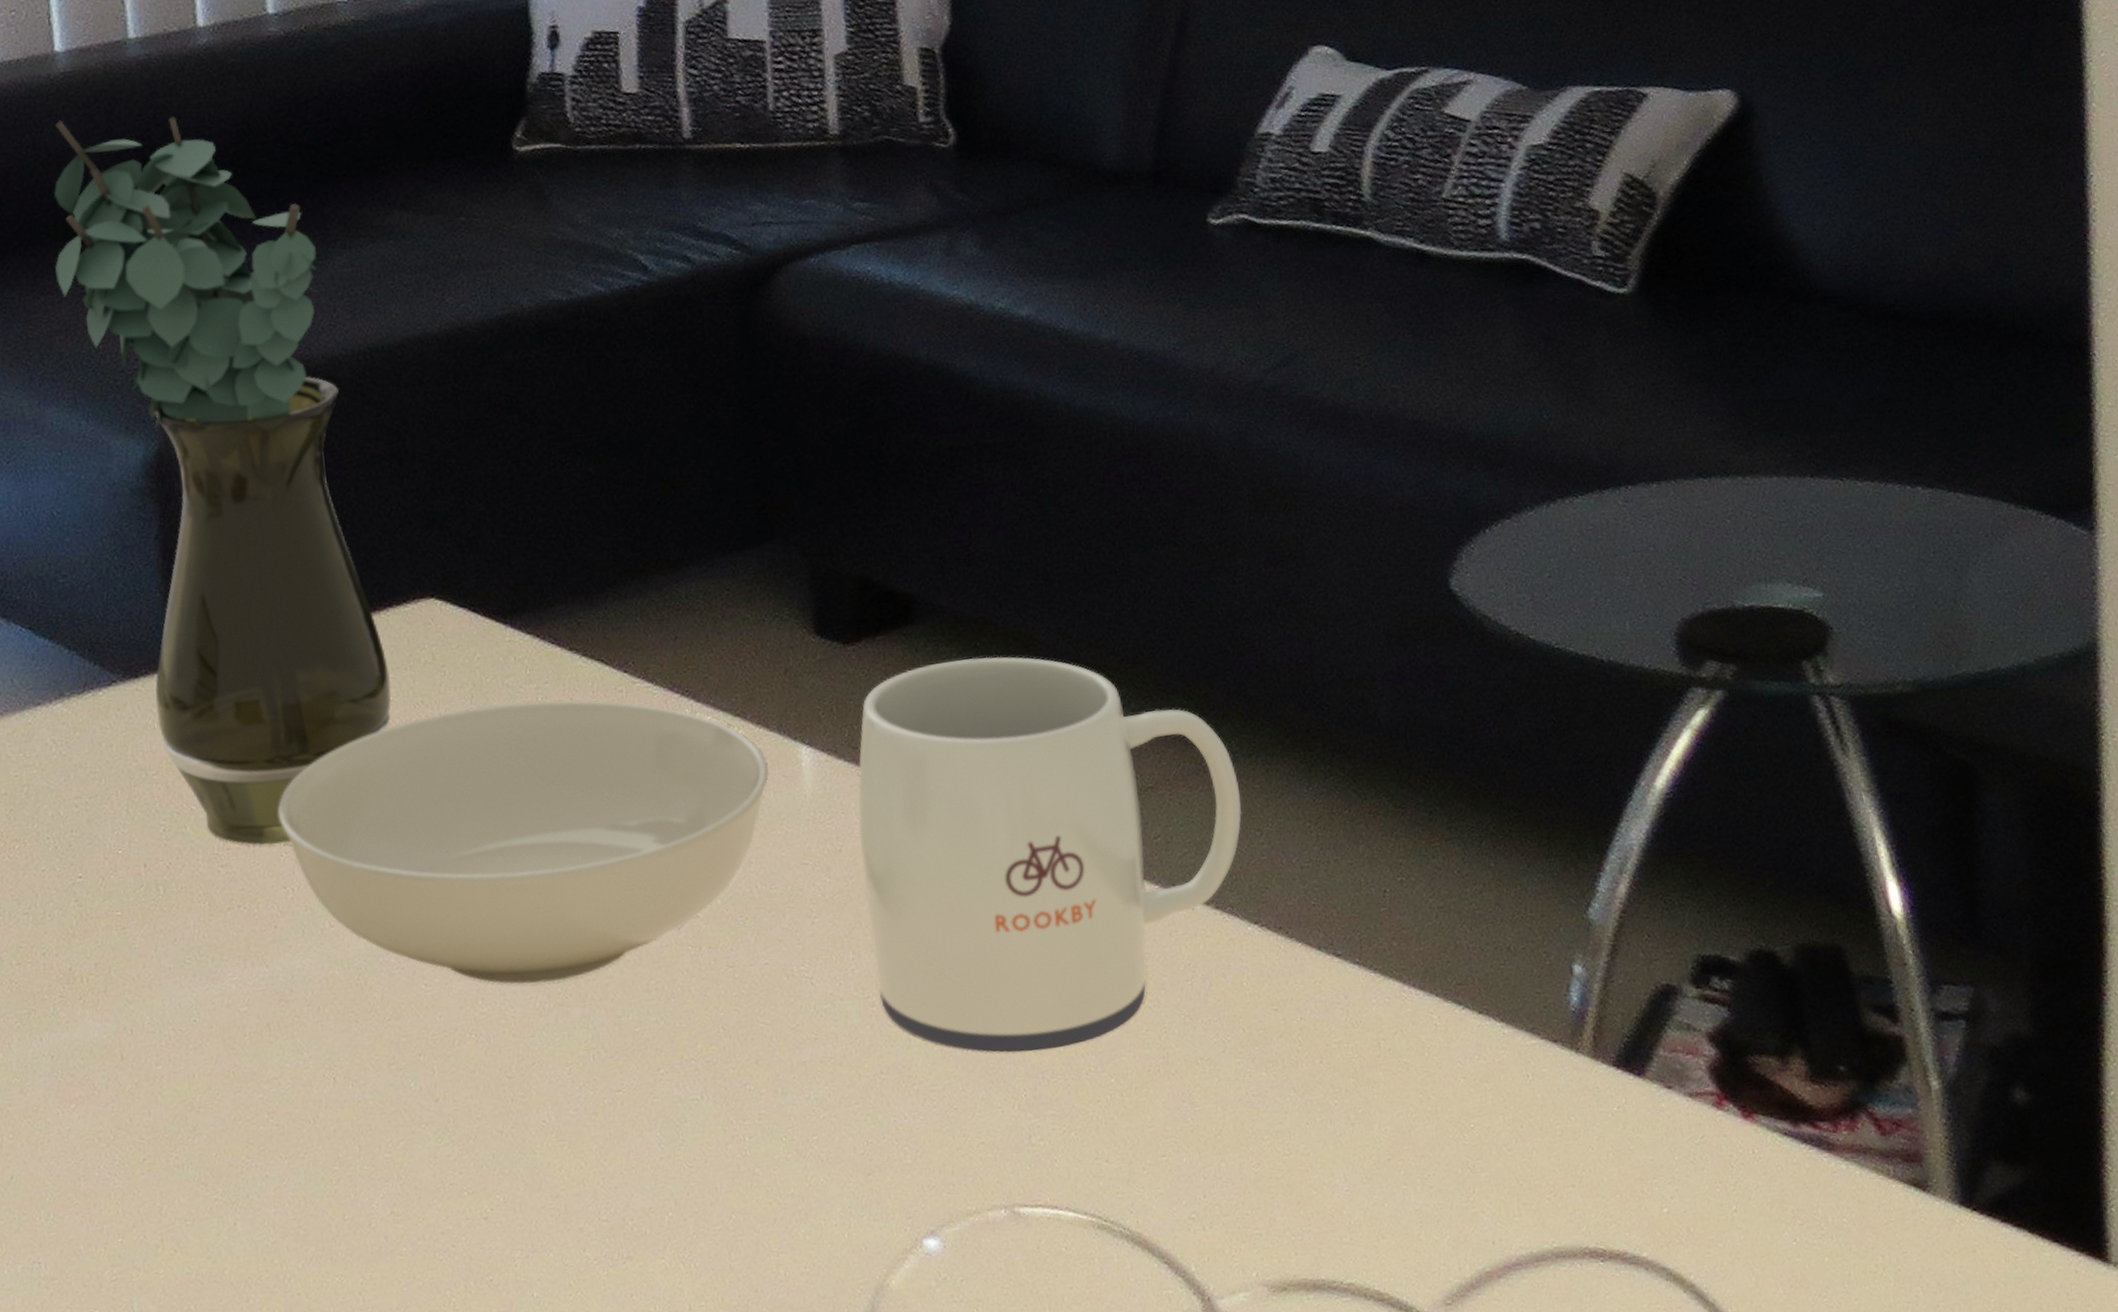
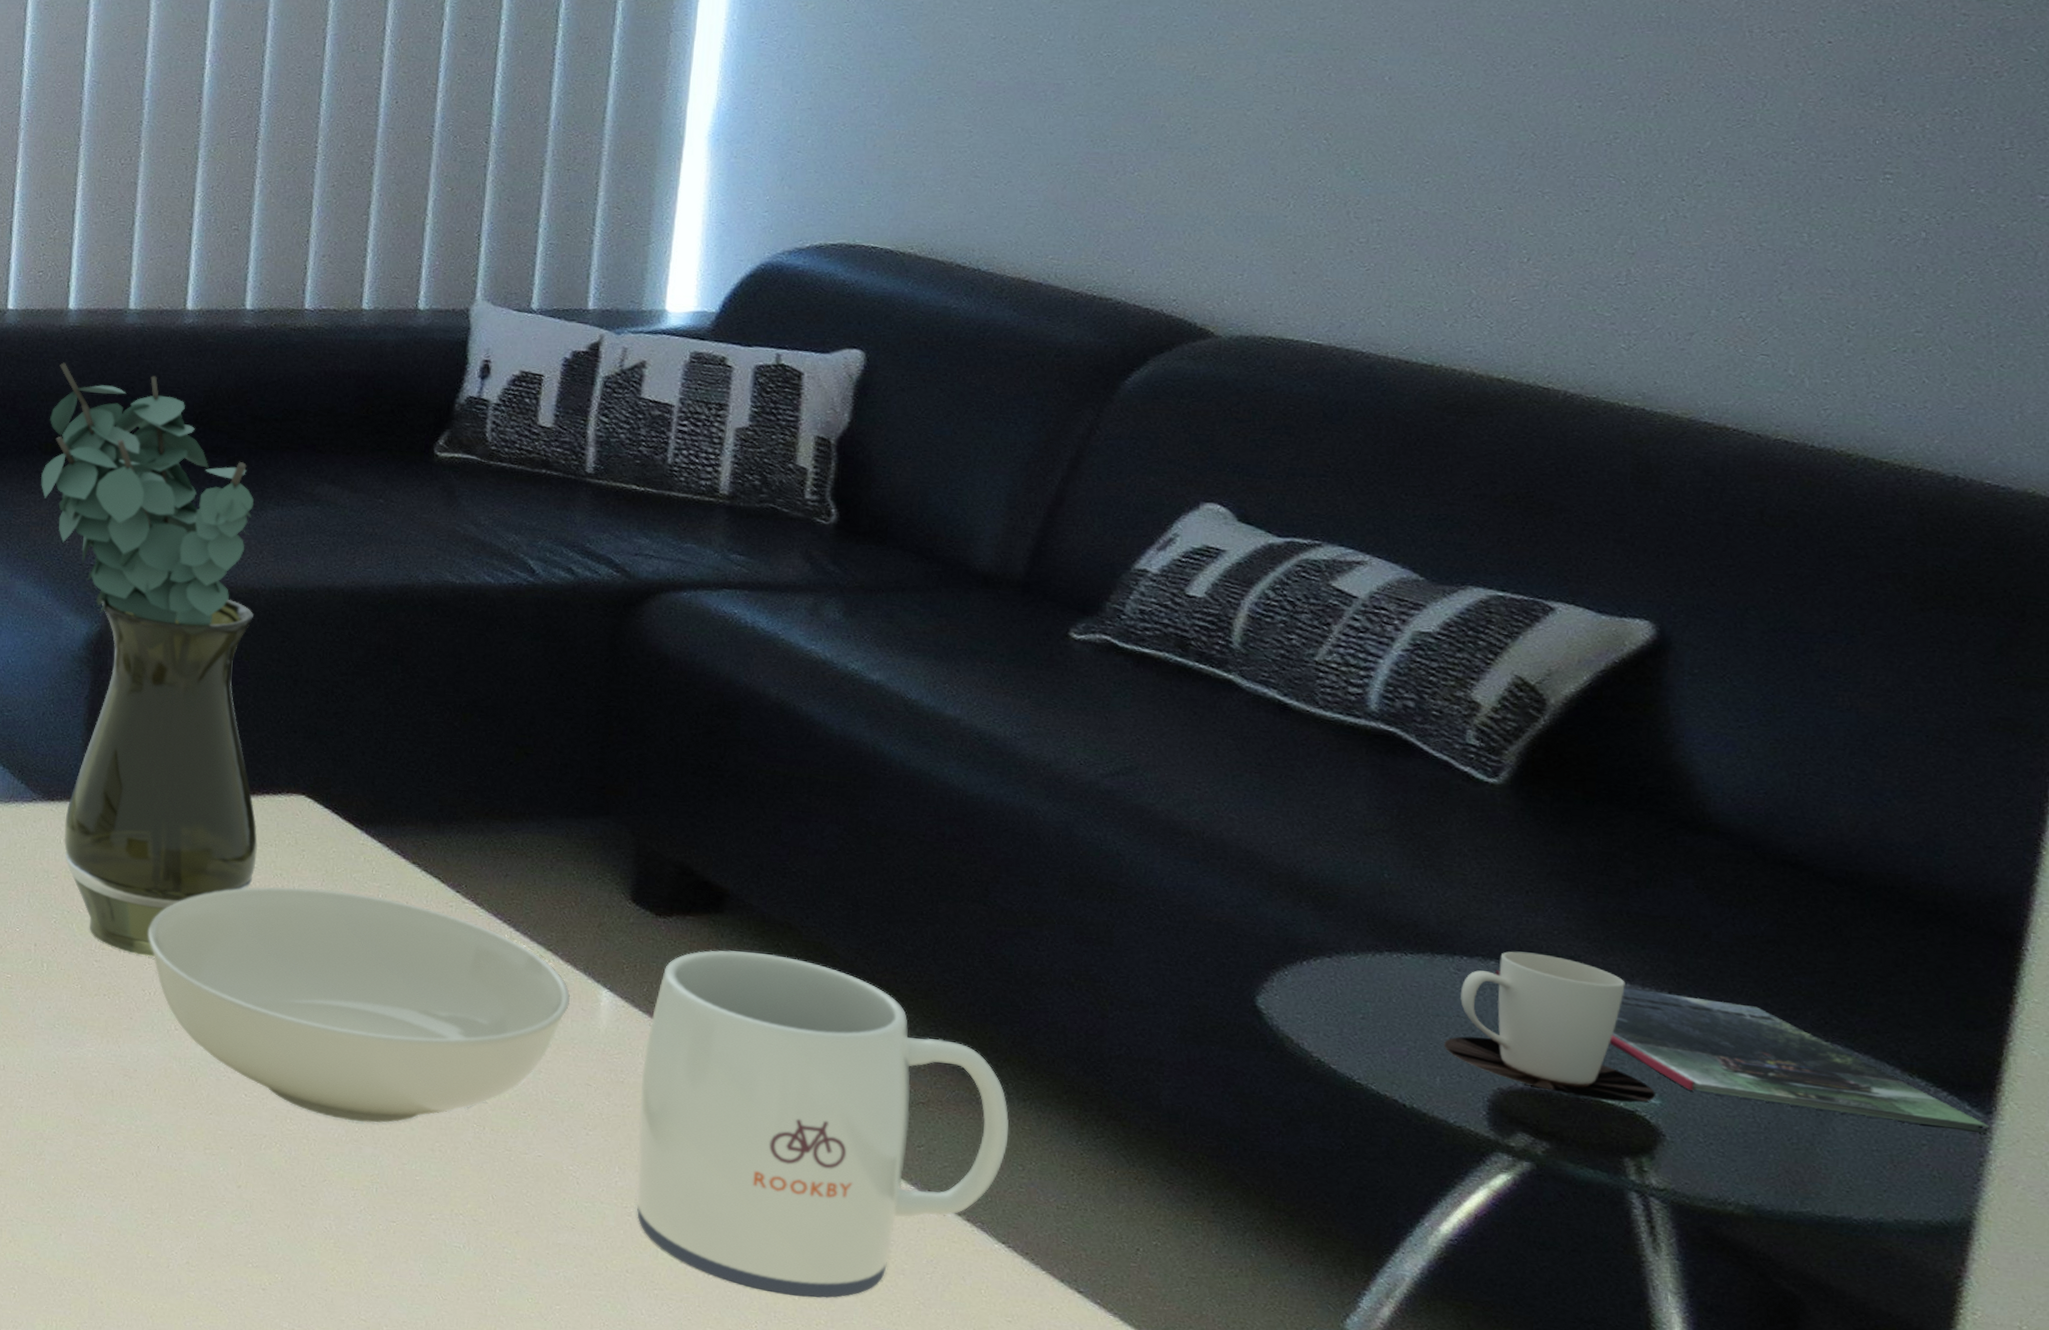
cup: none [1626,464,1817,609] -> present [1444,951,1655,1103]
magazine: none [1658,471,2095,574] -> present [1495,970,1990,1134]

